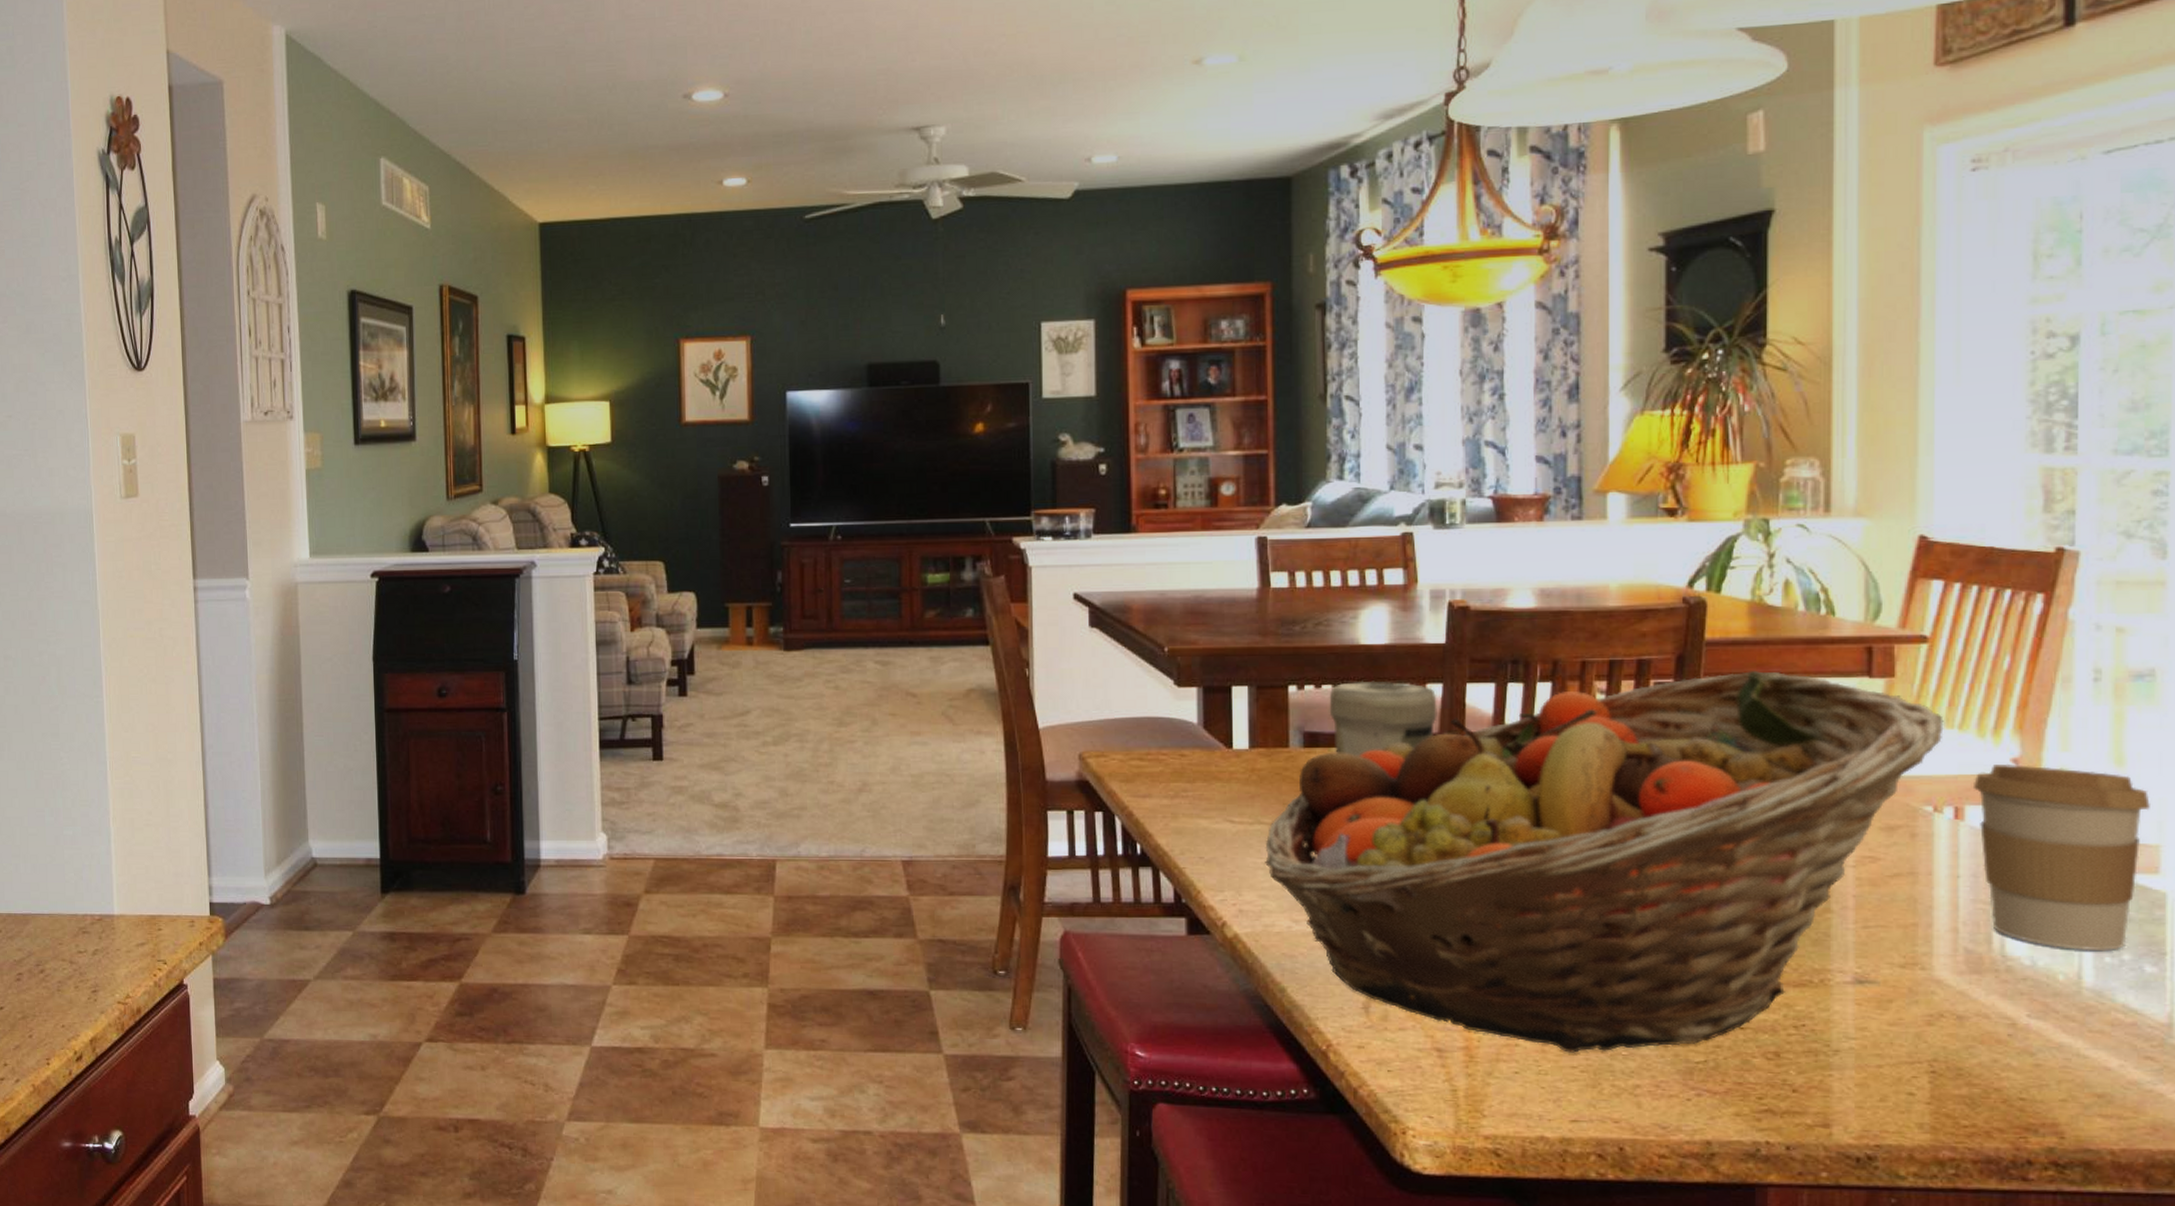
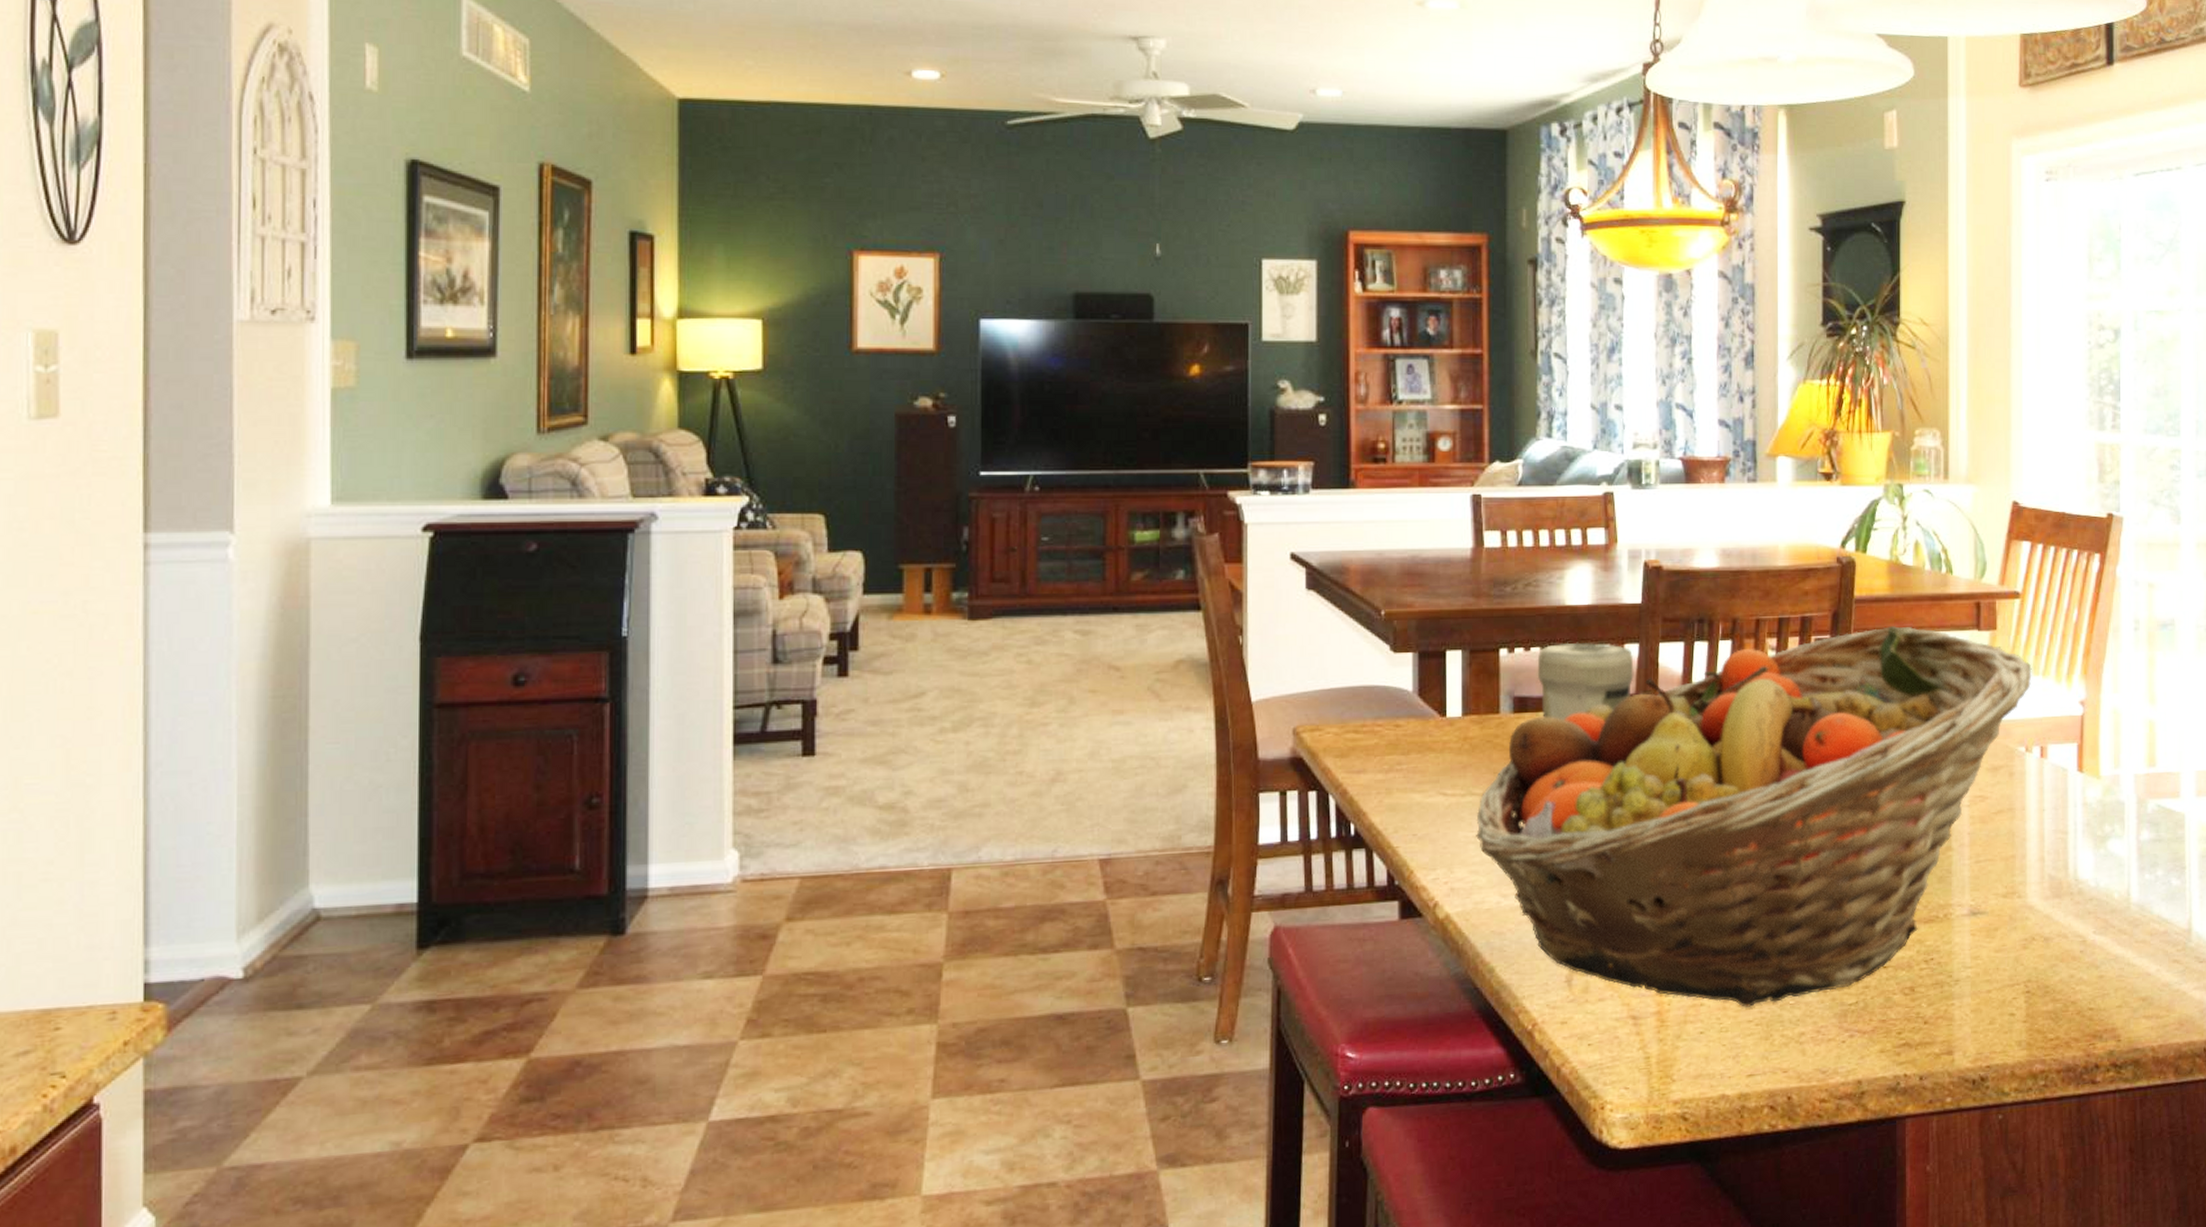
coffee cup: present [1972,763,2150,952] -> none [2053,705,2173,870]

